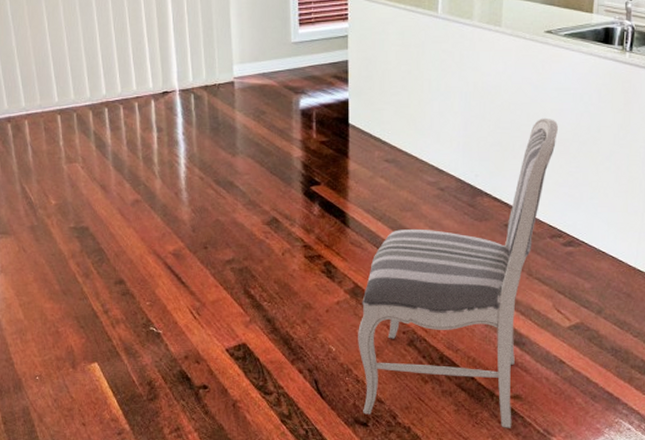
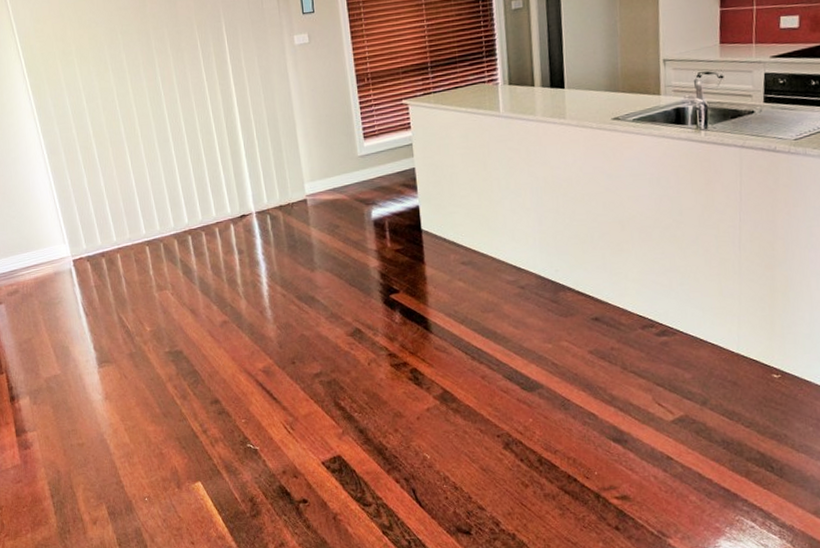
dining chair: present [358,117,558,428] -> none [451,205,637,531]

